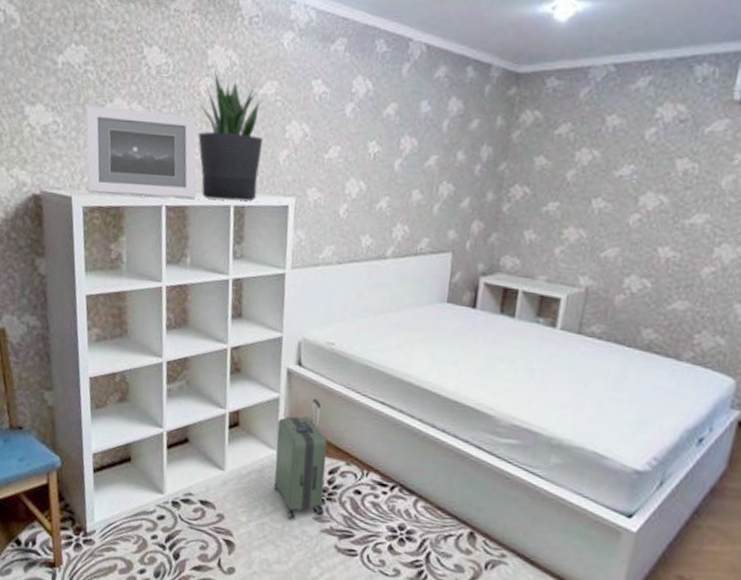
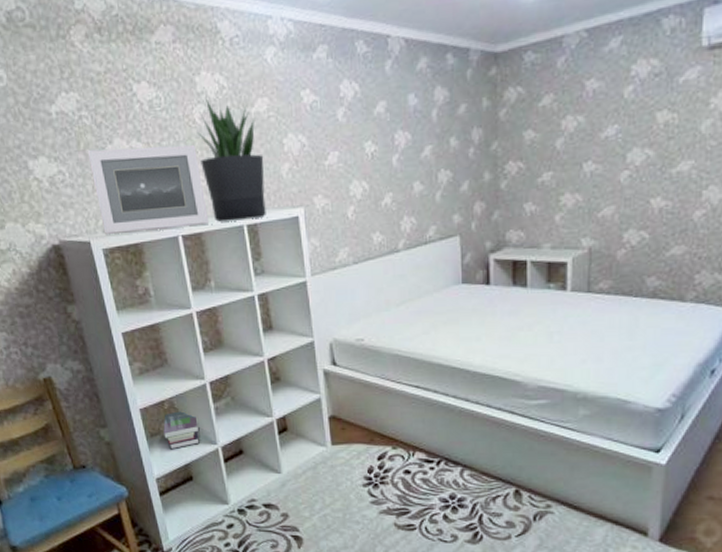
books: none [109,385,148,426] -> present [163,410,200,450]
suitcase: present [274,398,327,520] -> none [323,393,379,508]

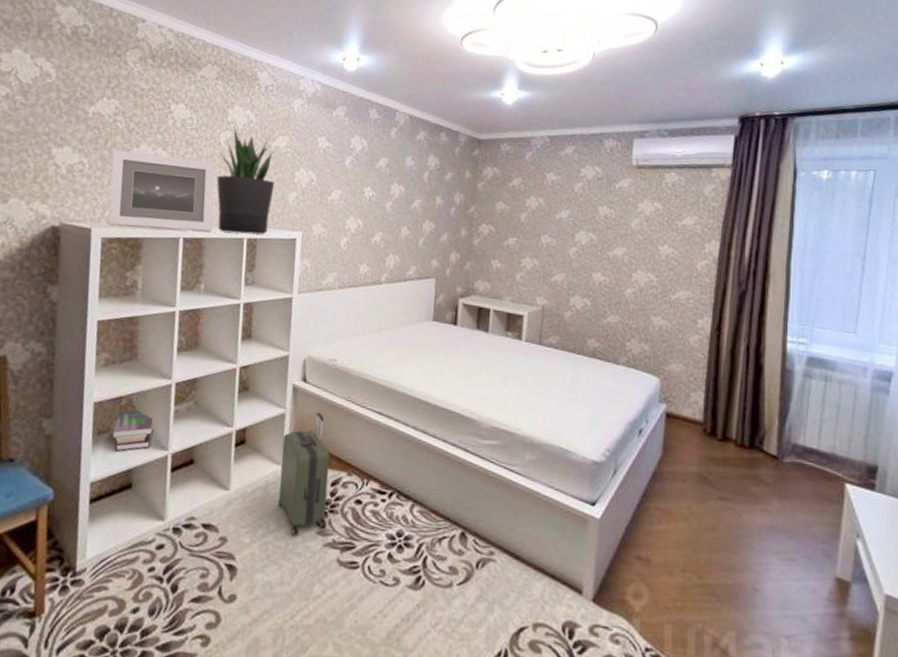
suitcase: none [323,393,379,508] -> present [278,412,330,537]

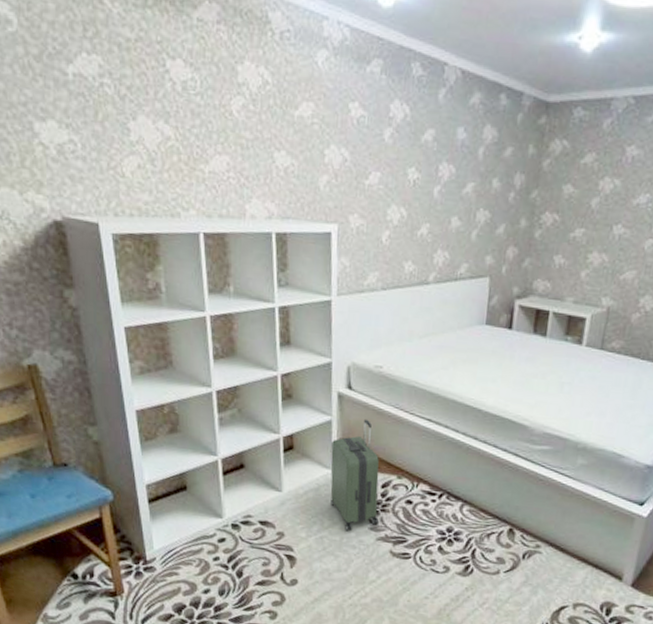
picture frame: present [107,149,216,232] -> none [106,123,236,226]
books: present [112,409,154,452] -> none [160,416,200,457]
planter: present [216,126,275,235] -> none [233,89,302,229]

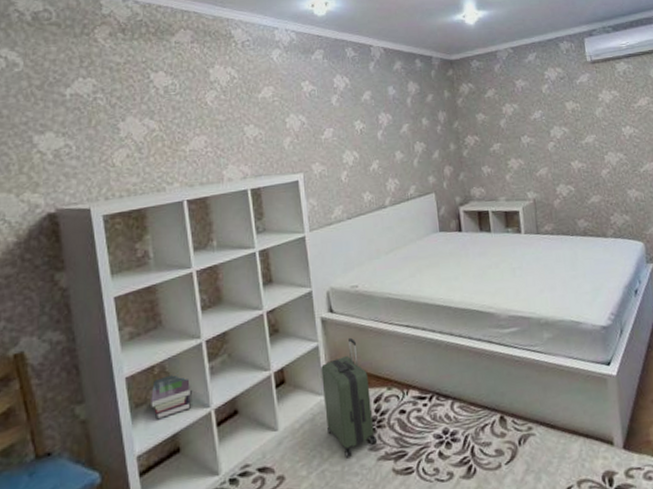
books: none [160,416,200,457] -> present [151,373,192,420]

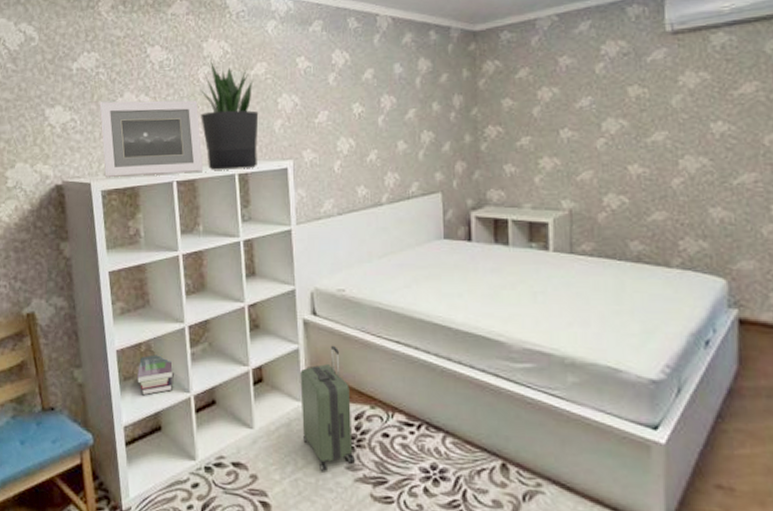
picture frame: none [98,122,215,202] -> present [99,100,204,178]
planter: none [208,84,269,187] -> present [200,60,259,170]

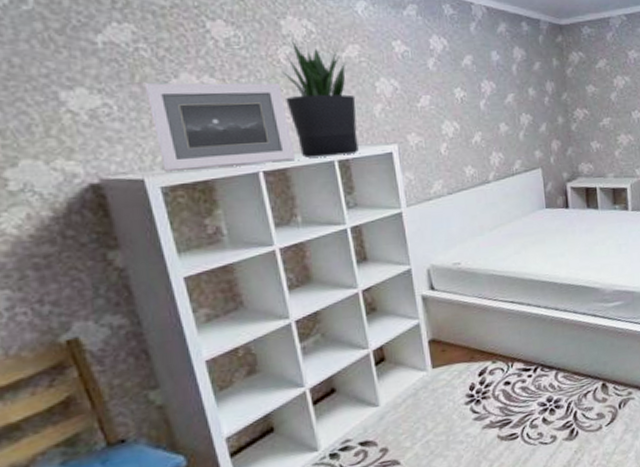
books: present [137,353,174,396] -> none [236,354,284,402]
suitcase: present [300,345,355,472] -> none [423,314,481,429]

